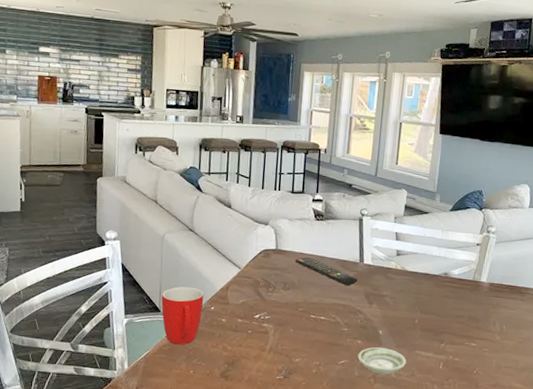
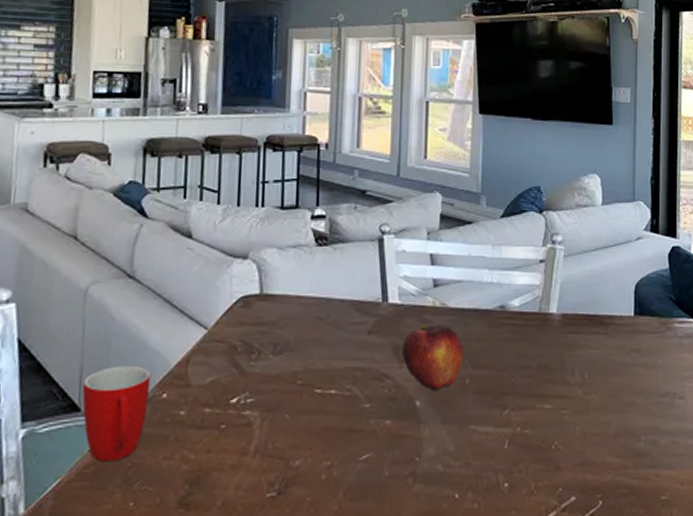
remote control: present [295,257,357,286] -> none [288,301,380,339]
saucer: present [358,347,406,375] -> none [387,427,457,470]
fruit: none [372,280,416,325] -> present [402,324,464,390]

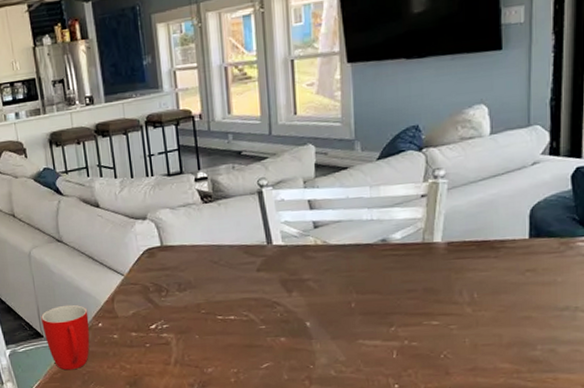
fruit: present [402,324,464,390] -> none [290,259,348,313]

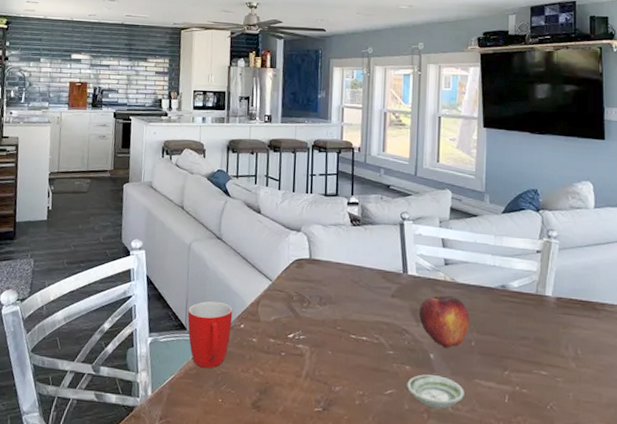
saucer: none [284,342,348,375] -> present [407,374,464,409]
fruit: none [290,259,348,313] -> present [419,294,470,347]

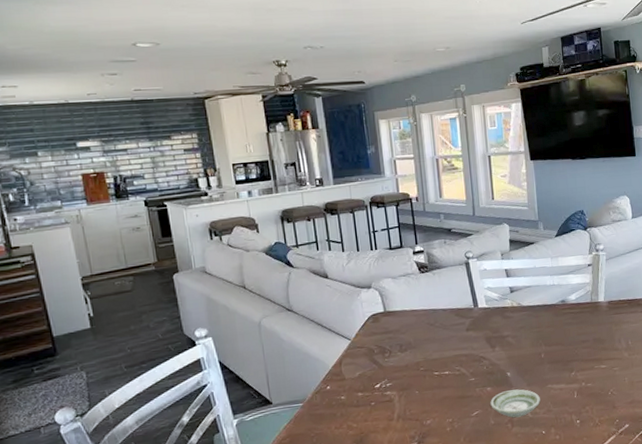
mug: present [187,301,233,369] -> none [270,370,318,435]
fruit: present [419,294,470,347] -> none [493,318,538,364]

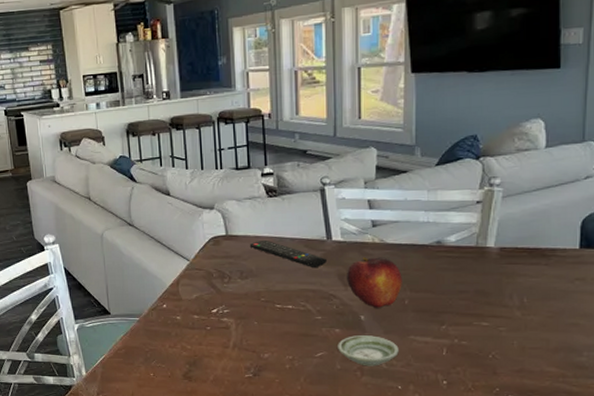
remote control: none [406,312,475,335] -> present [249,239,326,268]
fruit: none [493,318,538,364] -> present [347,257,402,308]

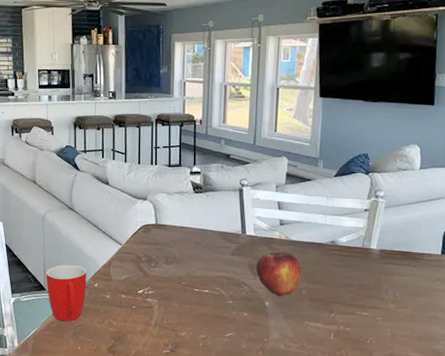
mug: none [109,285,155,347] -> present [46,264,87,322]
remote control: present [249,239,326,268] -> none [175,230,240,258]
saucer: present [338,335,399,366] -> none [244,319,295,347]

